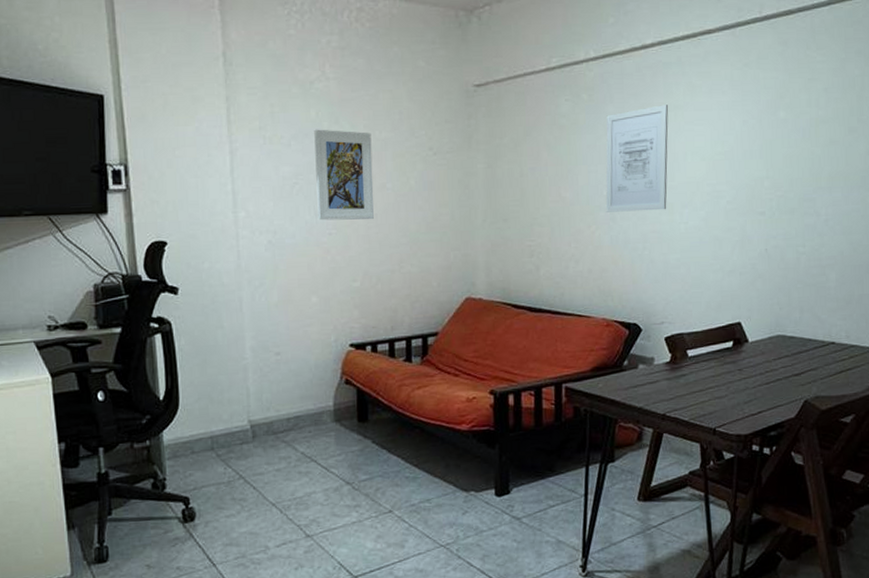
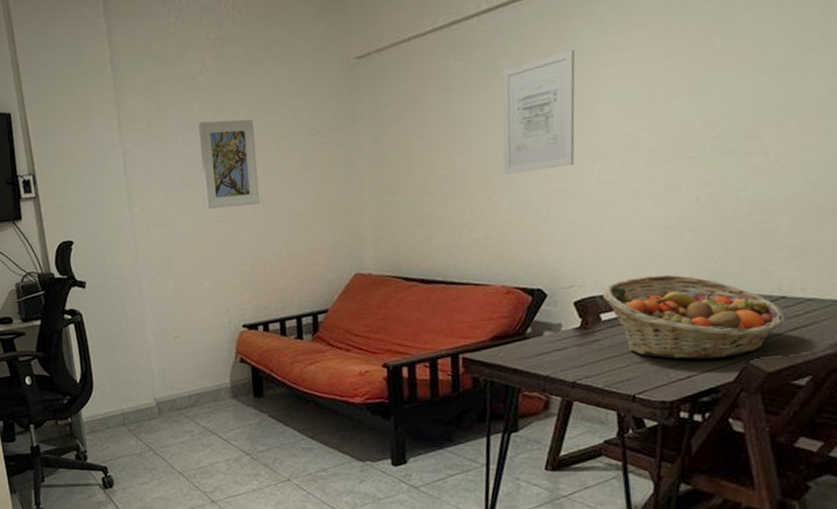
fruit basket: none [689,317,834,397] -> present [603,274,785,360]

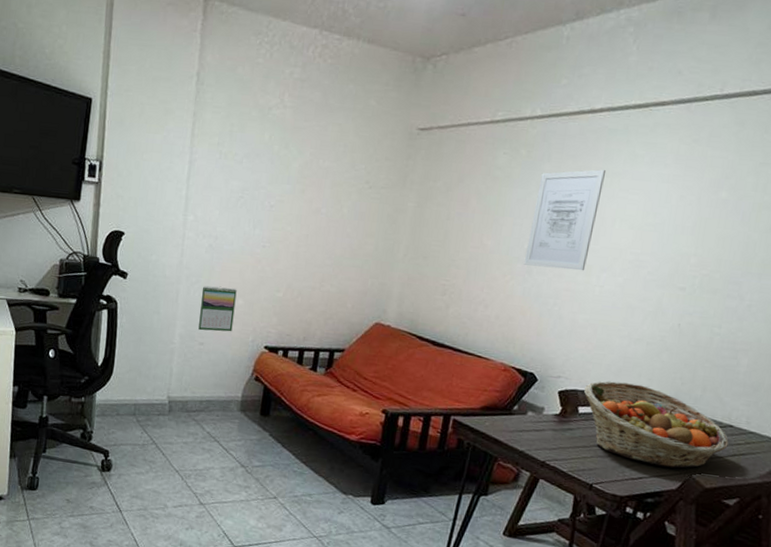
calendar: none [164,271,205,324] -> present [198,285,237,332]
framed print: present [198,119,260,210] -> none [255,151,316,240]

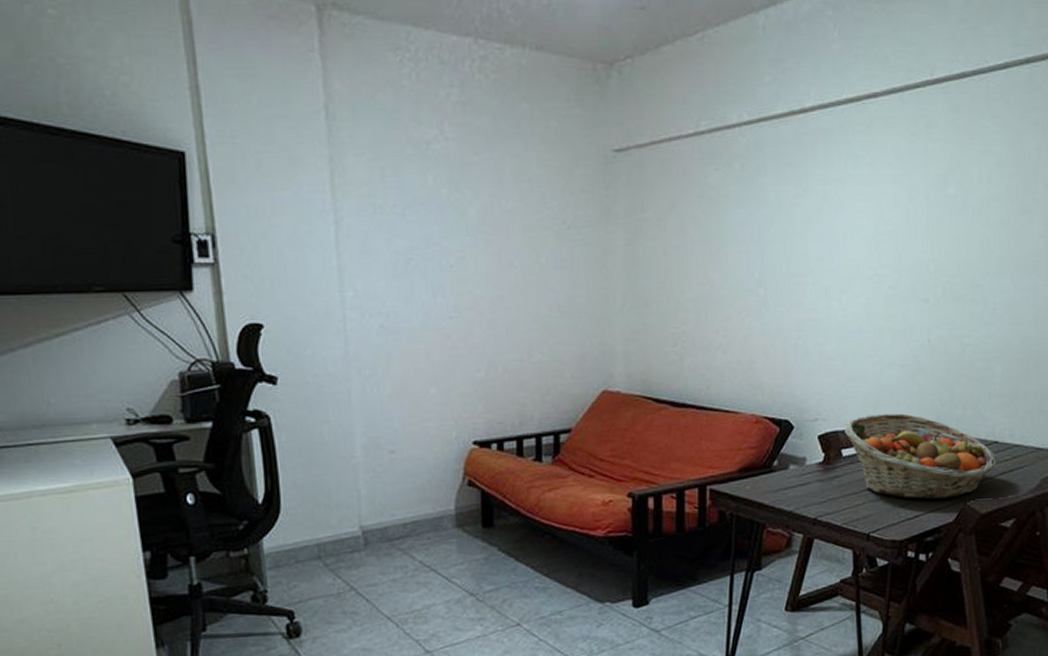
calendar: present [198,285,237,332] -> none [380,375,429,436]
wall art: present [523,169,606,271] -> none [757,177,829,297]

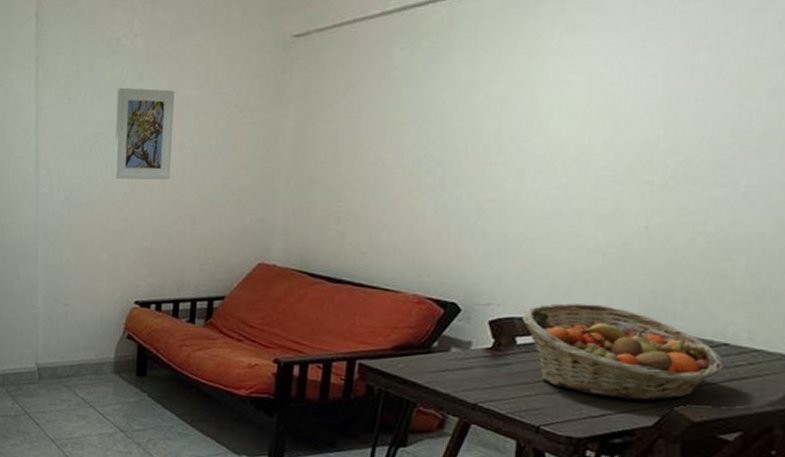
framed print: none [431,197,500,302] -> present [114,87,175,180]

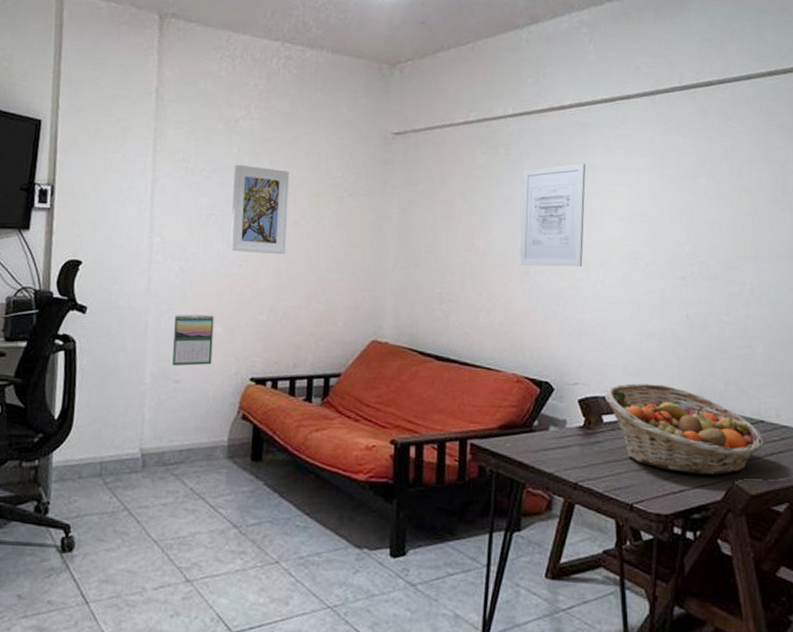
calendar: none [61,242,100,291] -> present [172,313,214,367]
wall art: none [434,50,537,177] -> present [519,163,586,267]

